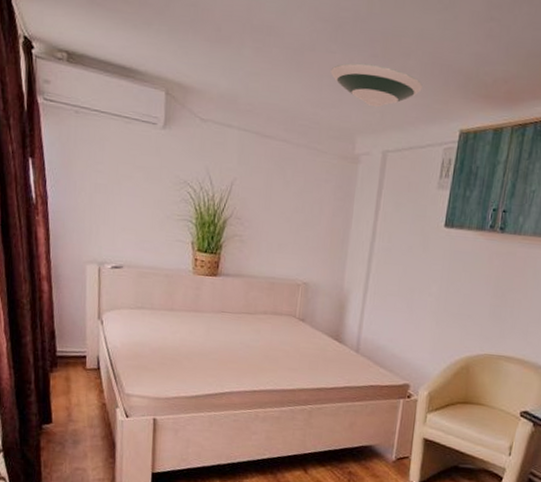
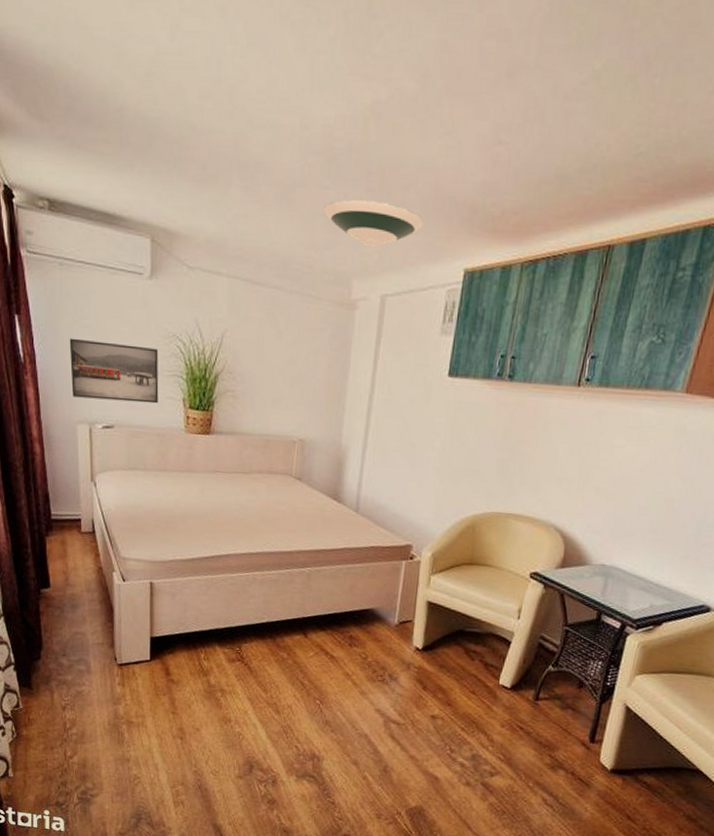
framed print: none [81,181,170,246] -> present [69,338,159,404]

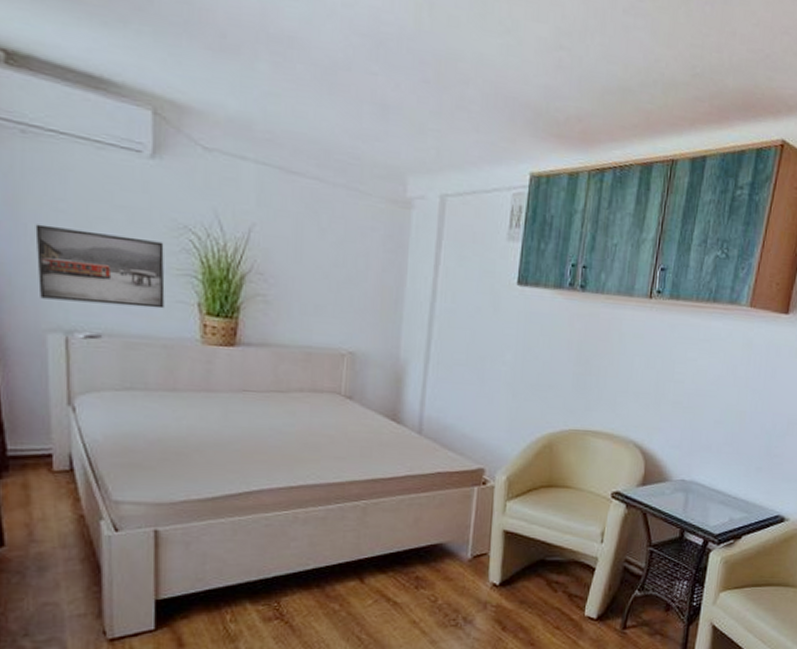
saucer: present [324,198,424,248] -> none [372,88,485,143]

